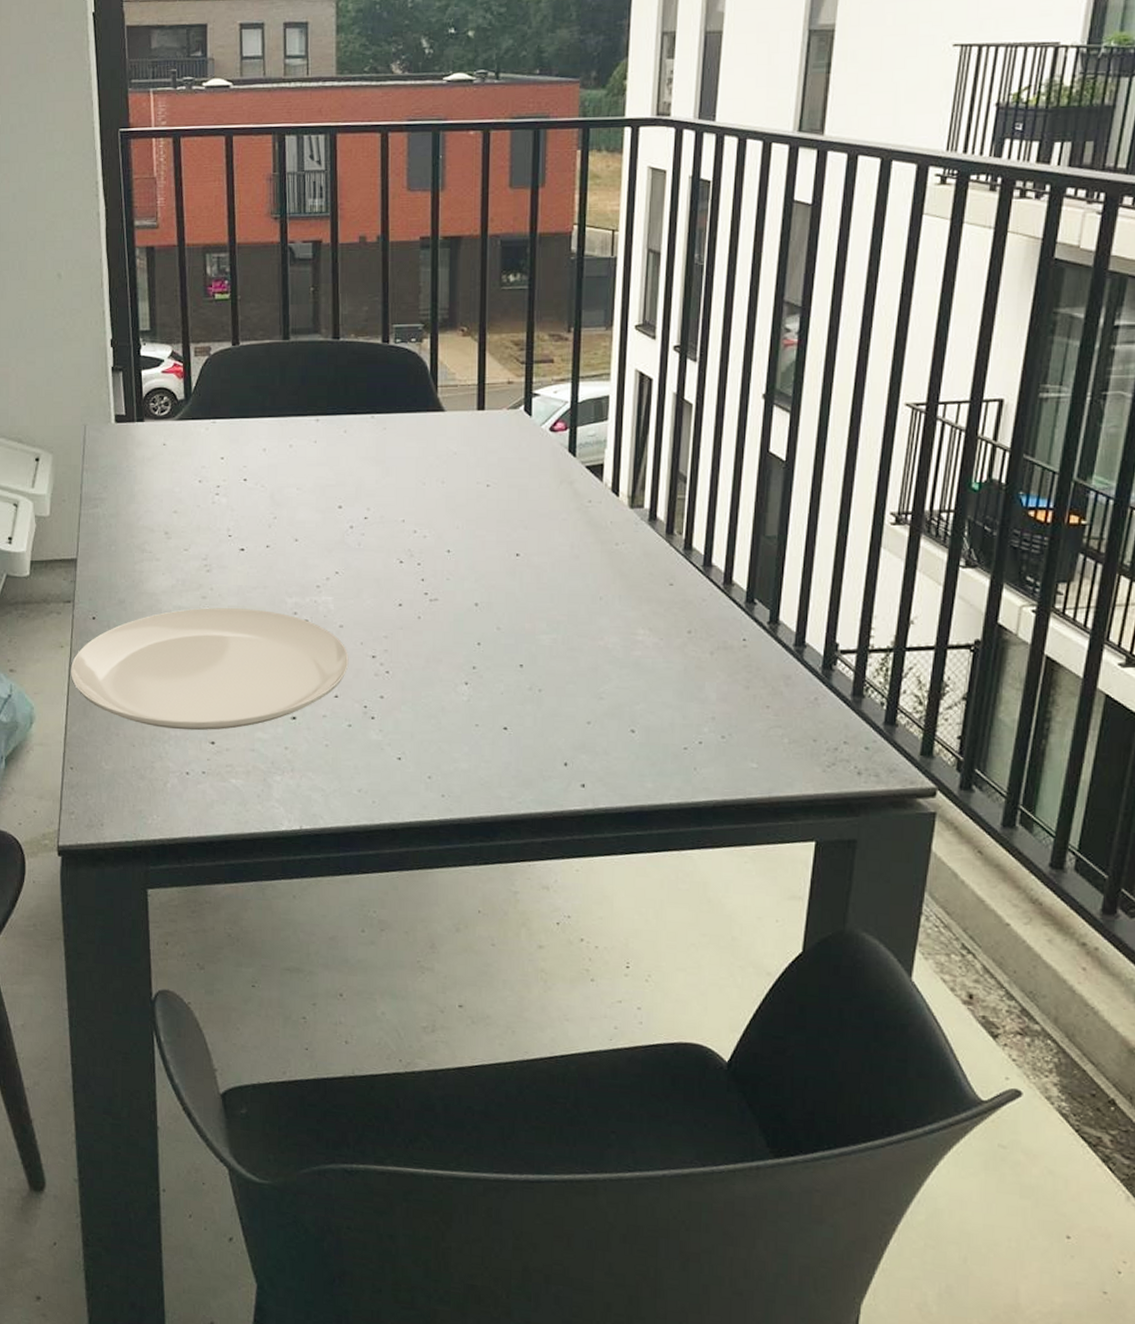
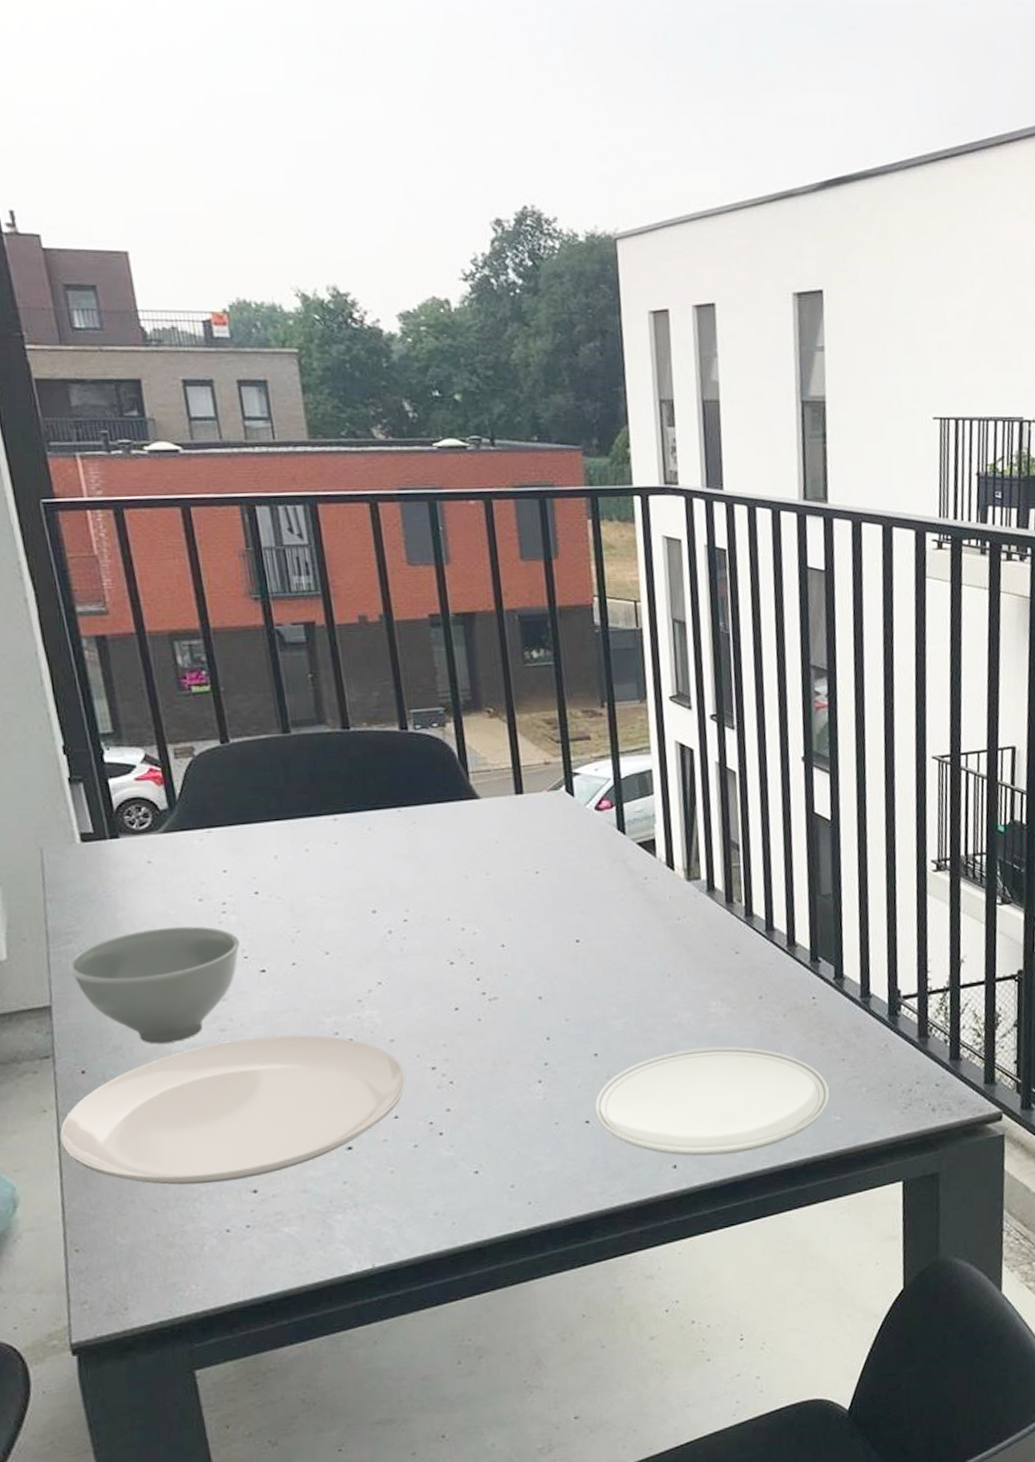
bowl: none [92,502,226,603] -> present [67,926,240,1044]
plate: none [514,673,748,783] -> present [595,1046,829,1156]

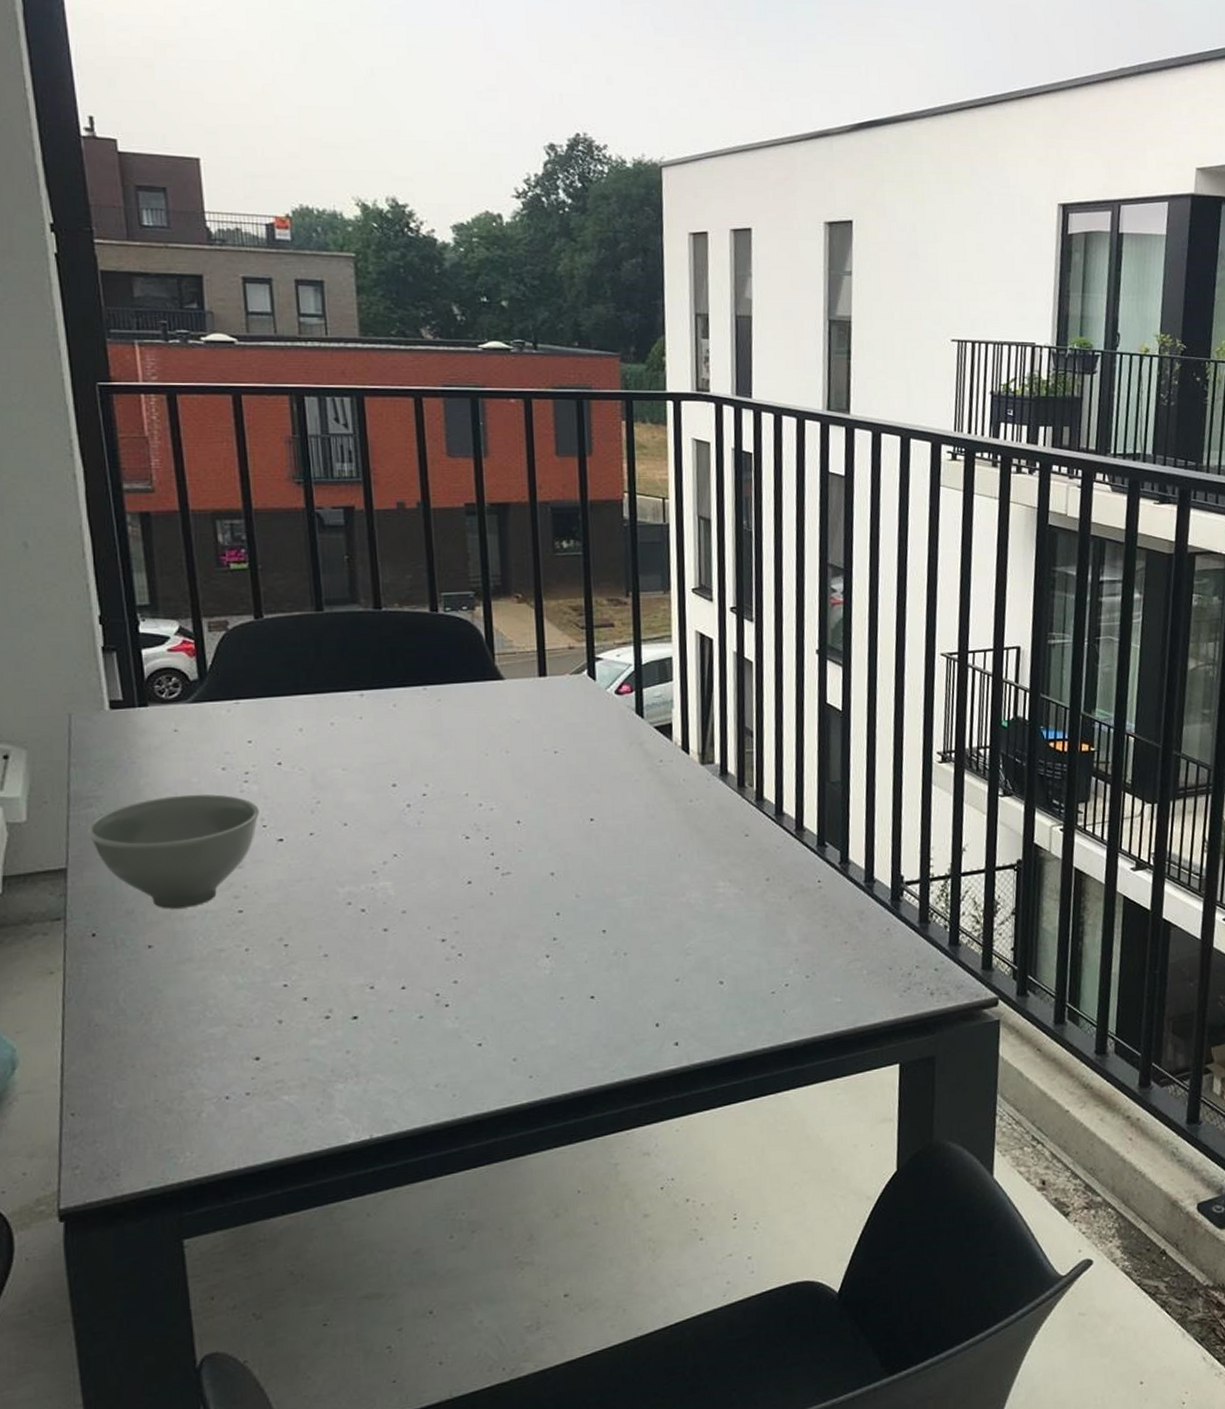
plate: present [60,1035,407,1185] -> none [66,903,416,1051]
plate: present [595,1046,829,1156] -> none [600,926,831,1034]

